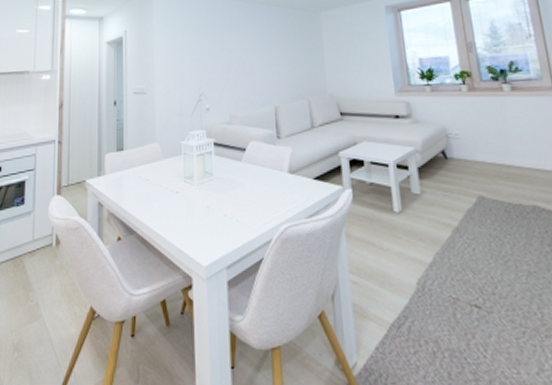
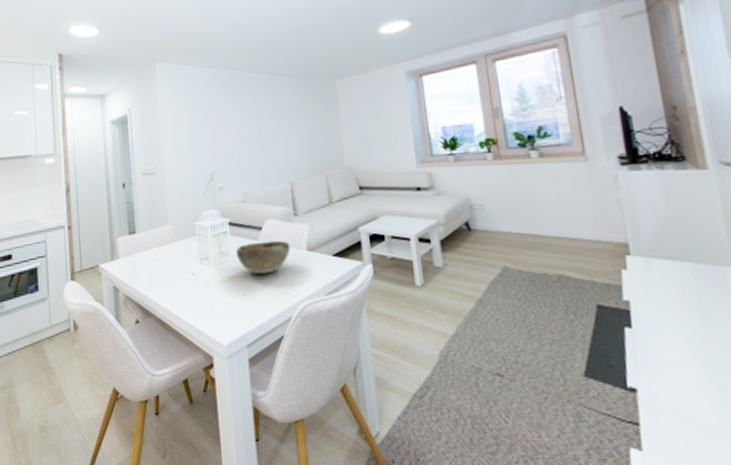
decorative bowl: none [219,162,273,195] -> present [235,240,291,275]

